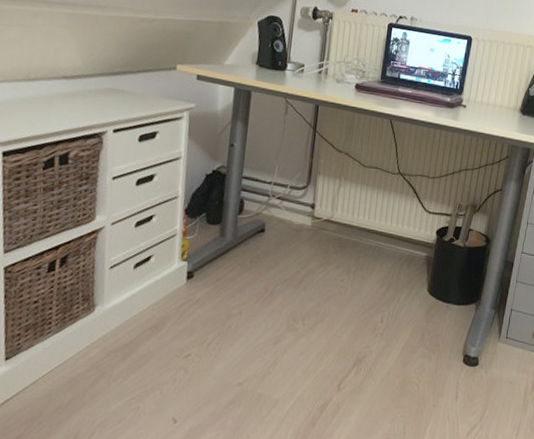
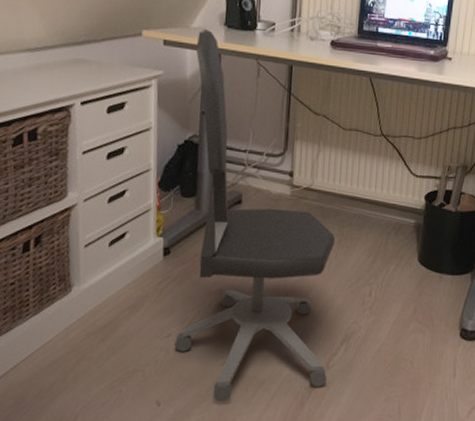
office chair: none [193,66,352,420] -> present [174,28,336,402]

